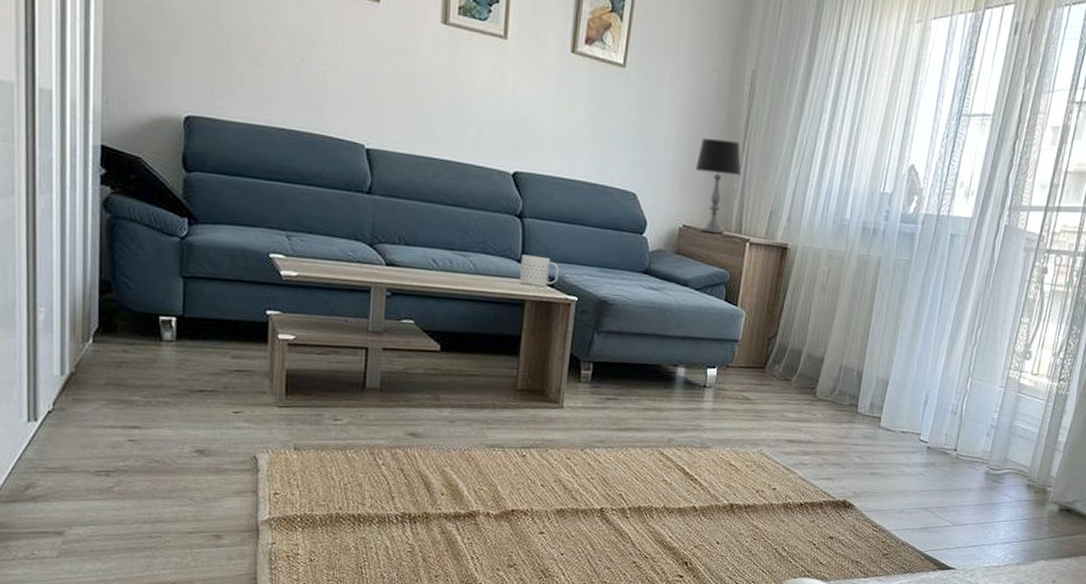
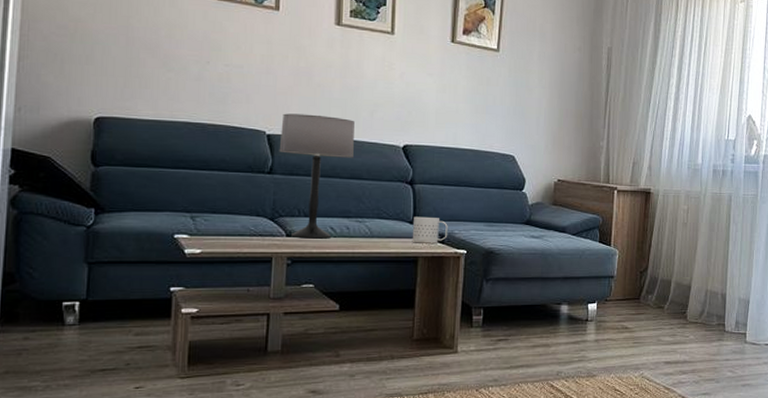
table lamp: none [378,125,461,272] -> present [279,113,354,239]
table lamp: present [695,138,741,235] -> none [565,105,605,185]

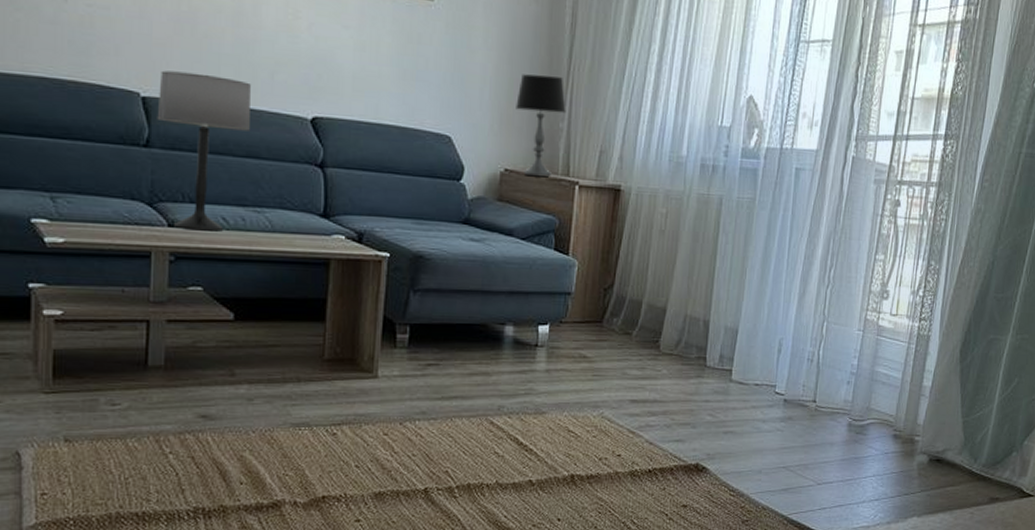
mug: present [412,216,448,243] -> none [322,208,367,243]
table lamp: none [565,105,605,185] -> present [516,74,566,178]

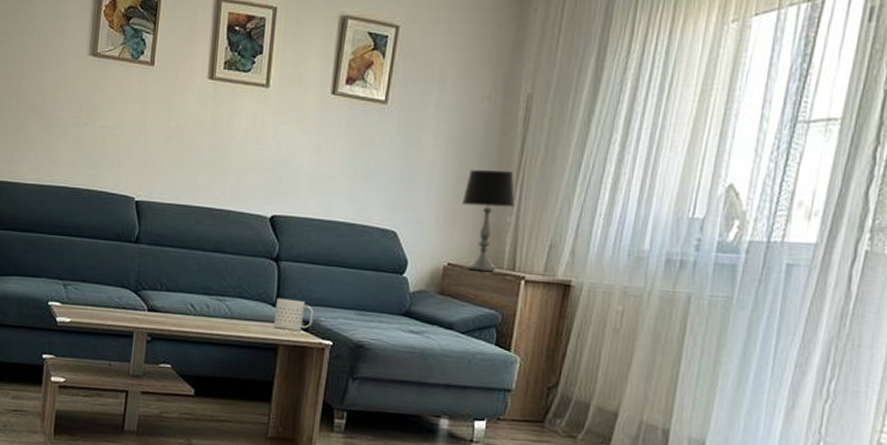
table lamp: present [157,70,251,232] -> none [145,178,221,317]
mug: none [322,208,367,243] -> present [273,298,314,331]

